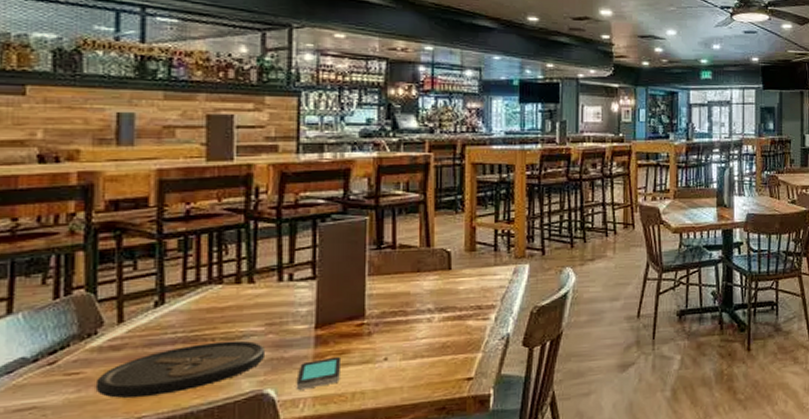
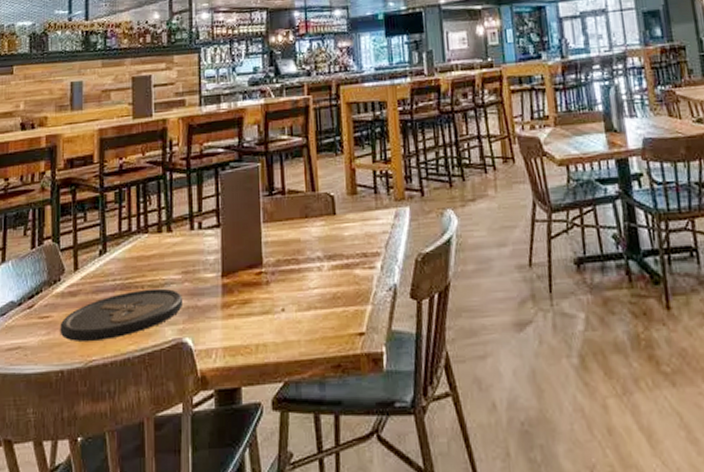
smartphone: present [296,356,342,390] -> none [208,306,246,340]

